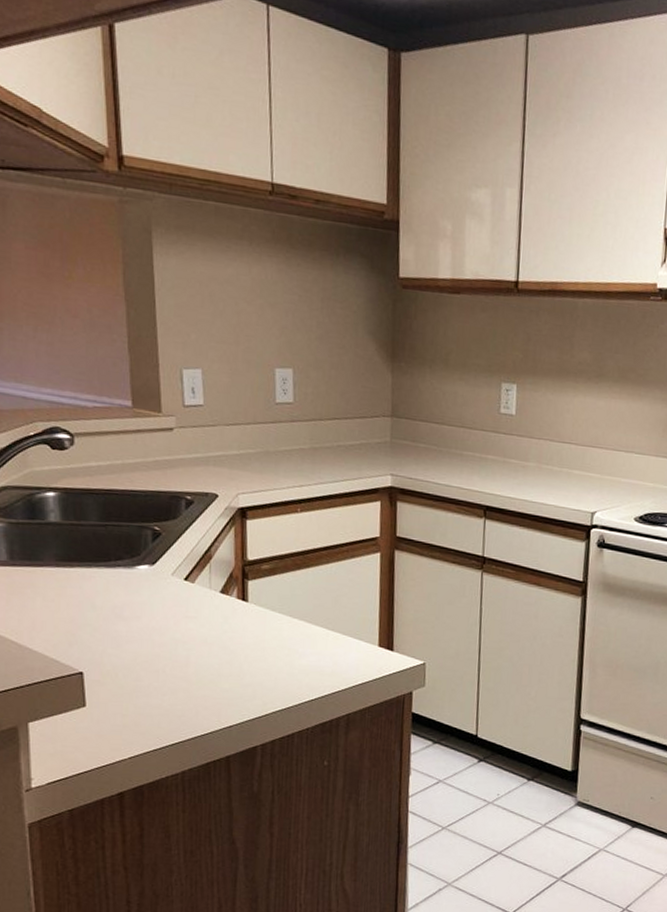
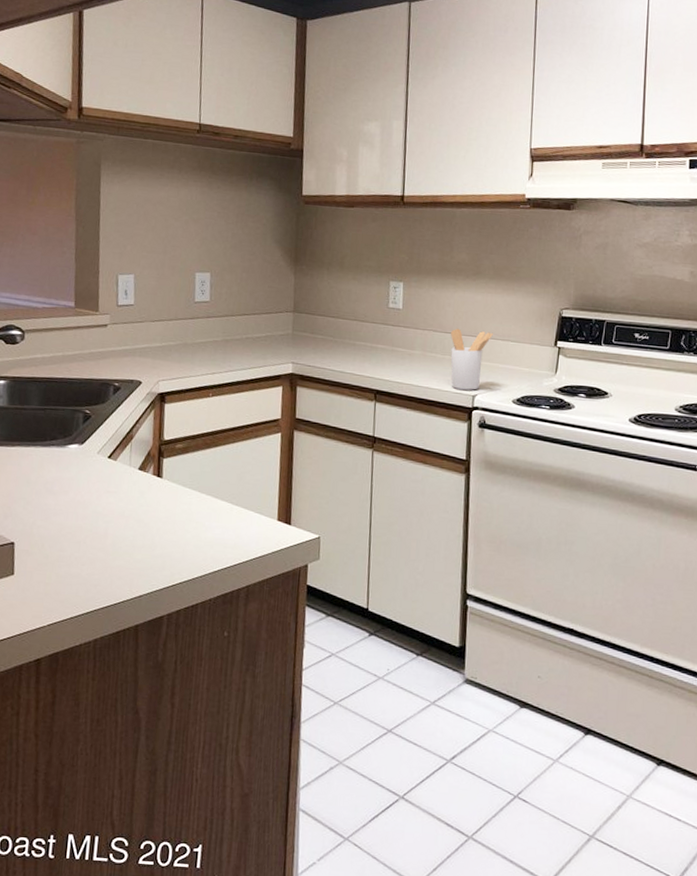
utensil holder: none [568,437,616,507] -> present [450,328,493,390]

